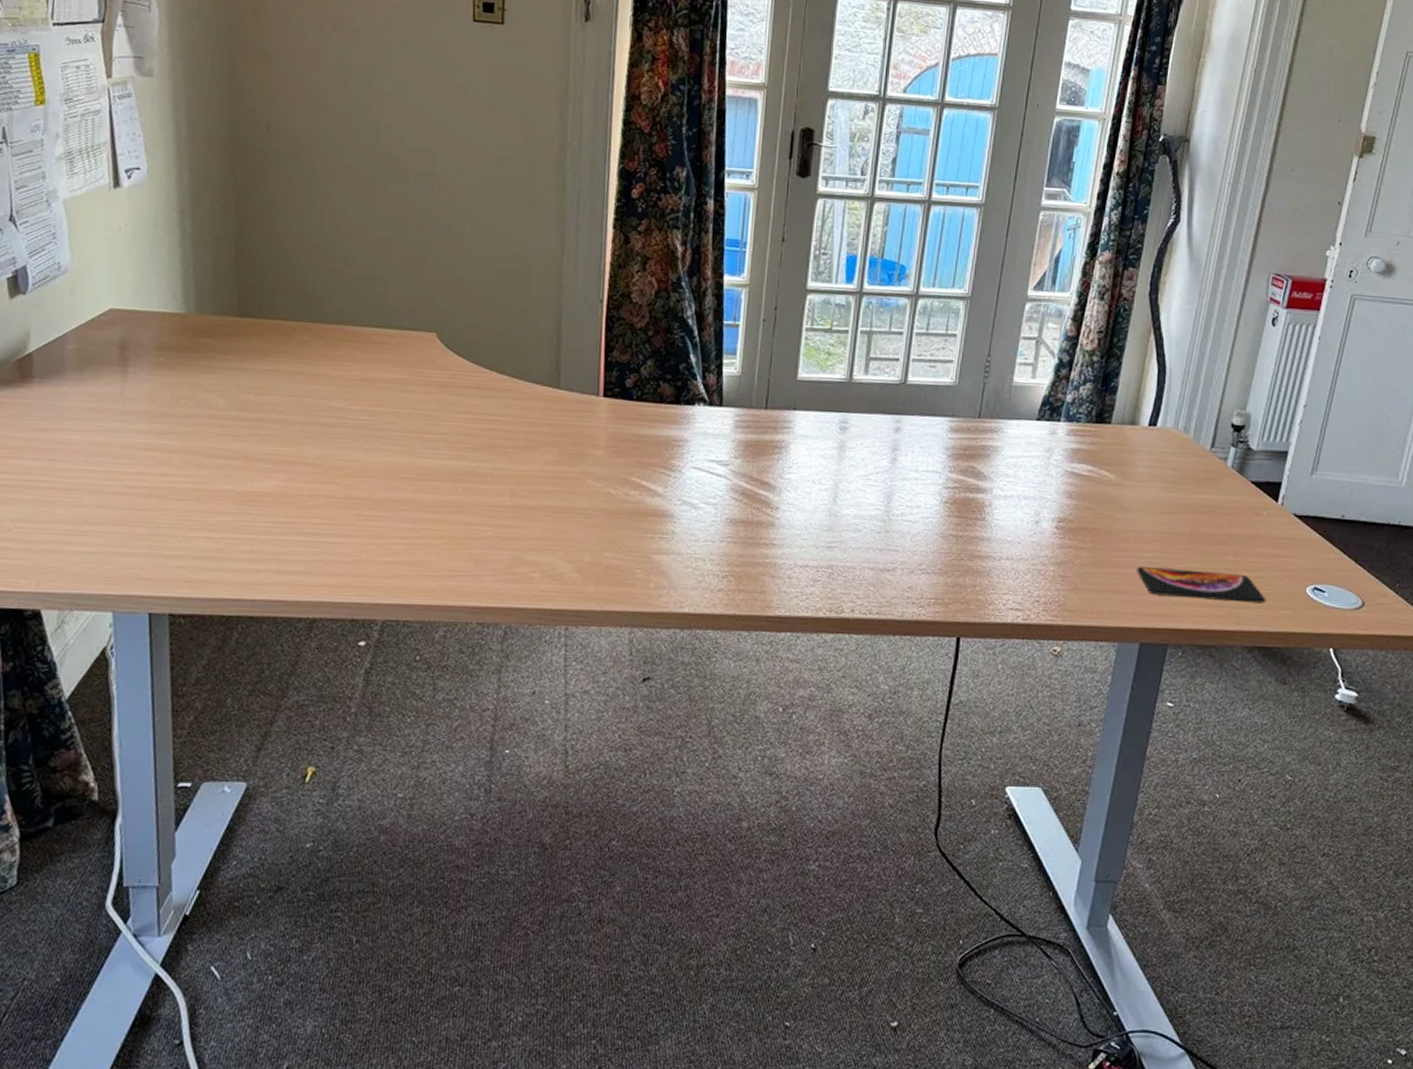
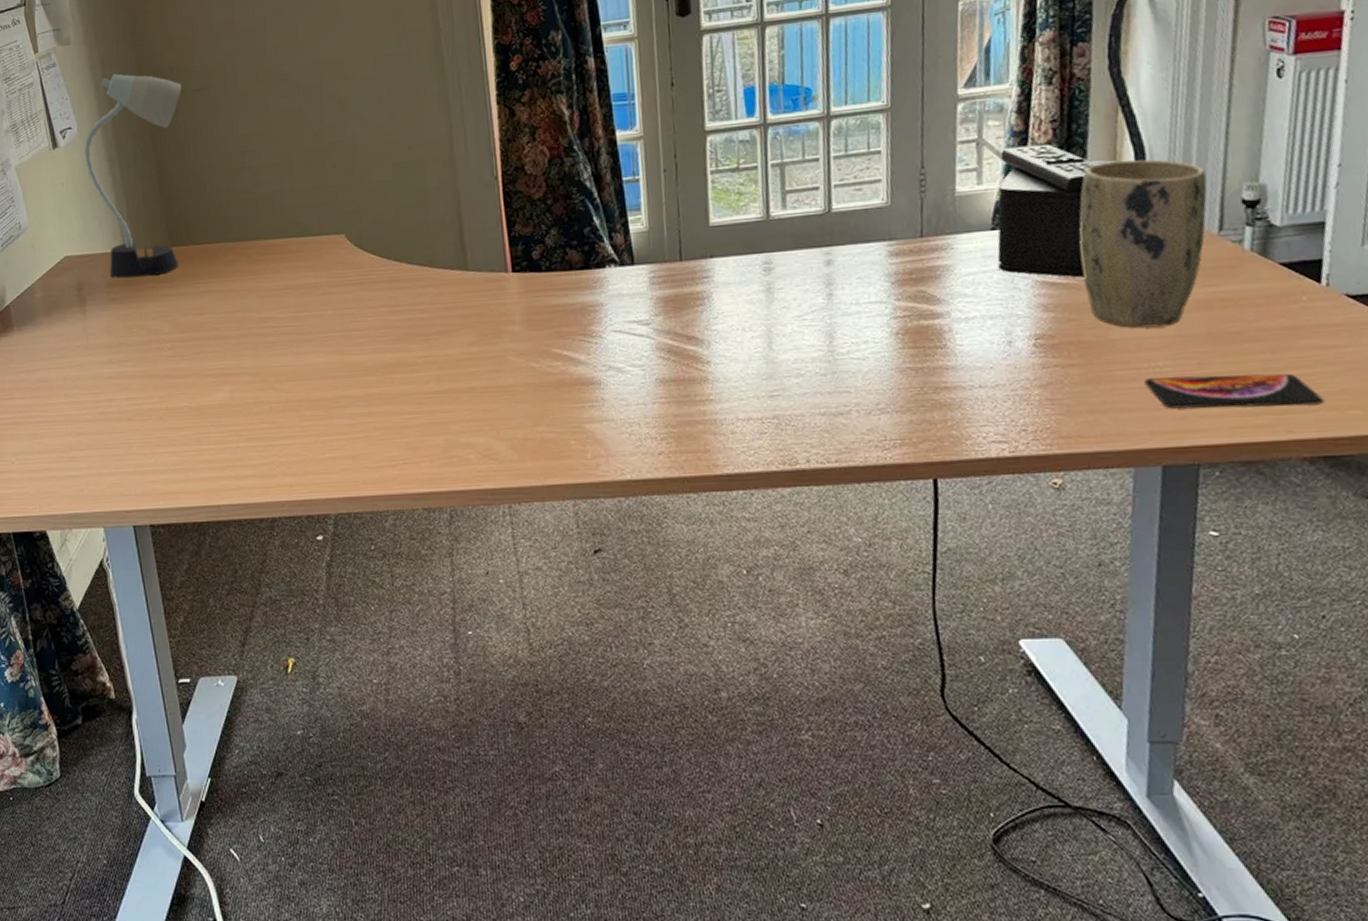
desk lamp: none [150,119,279,346] -> present [83,74,182,279]
speaker: none [1037,349,1147,473] -> present [997,143,1121,278]
plant pot: none [1103,374,1208,524] -> present [1079,159,1207,329]

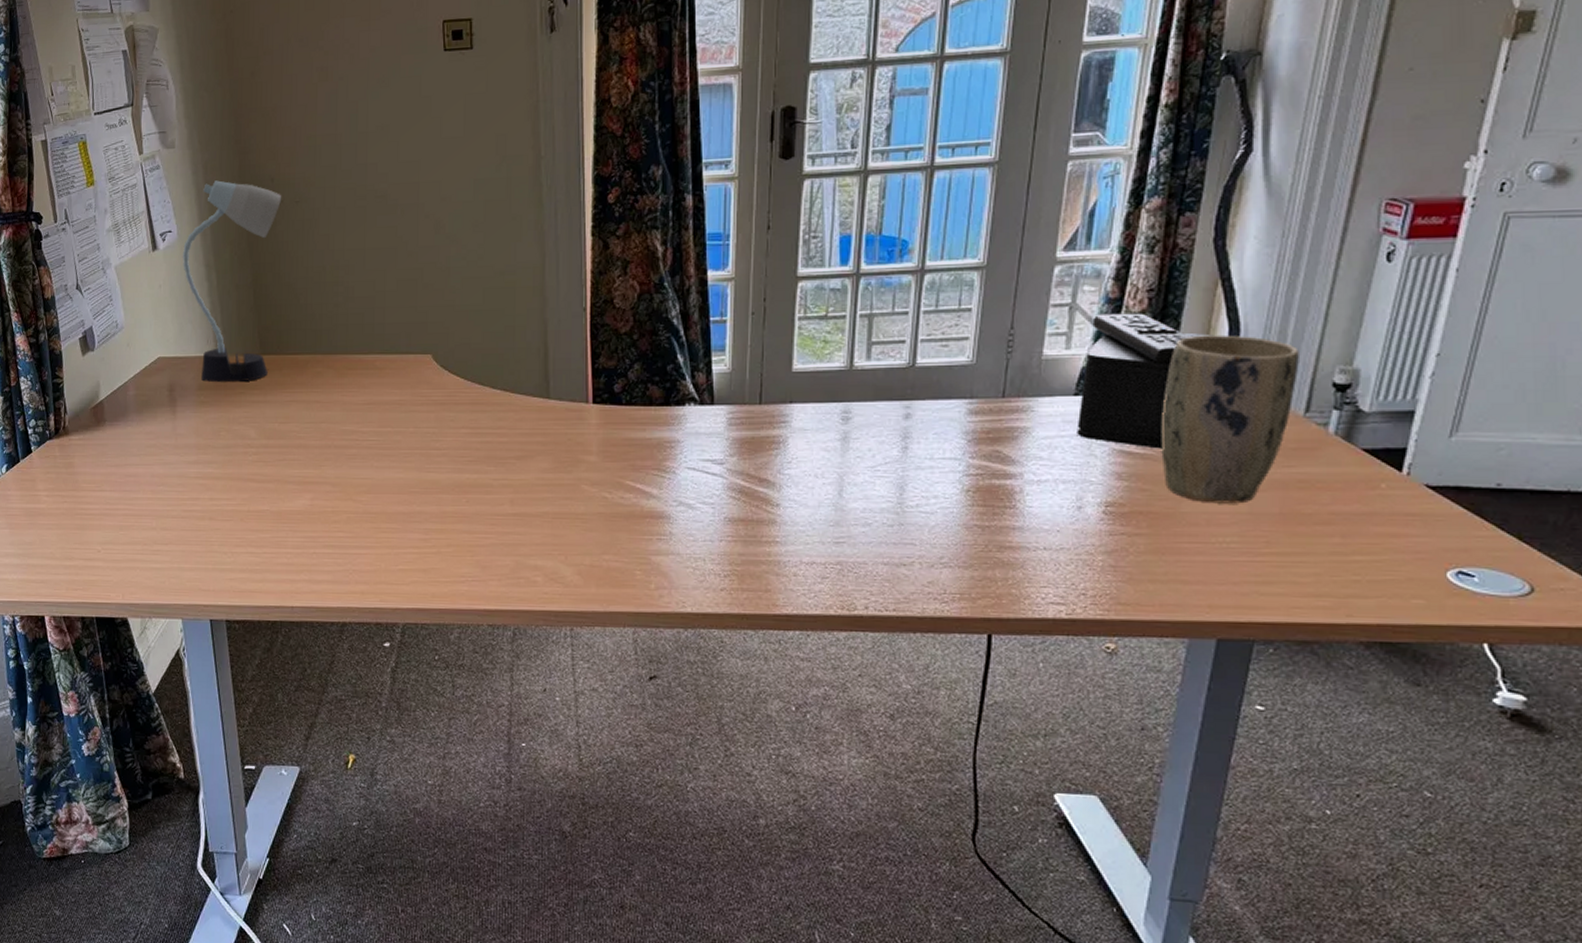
smartphone: present [1144,373,1325,409] -> none [1210,553,1389,592]

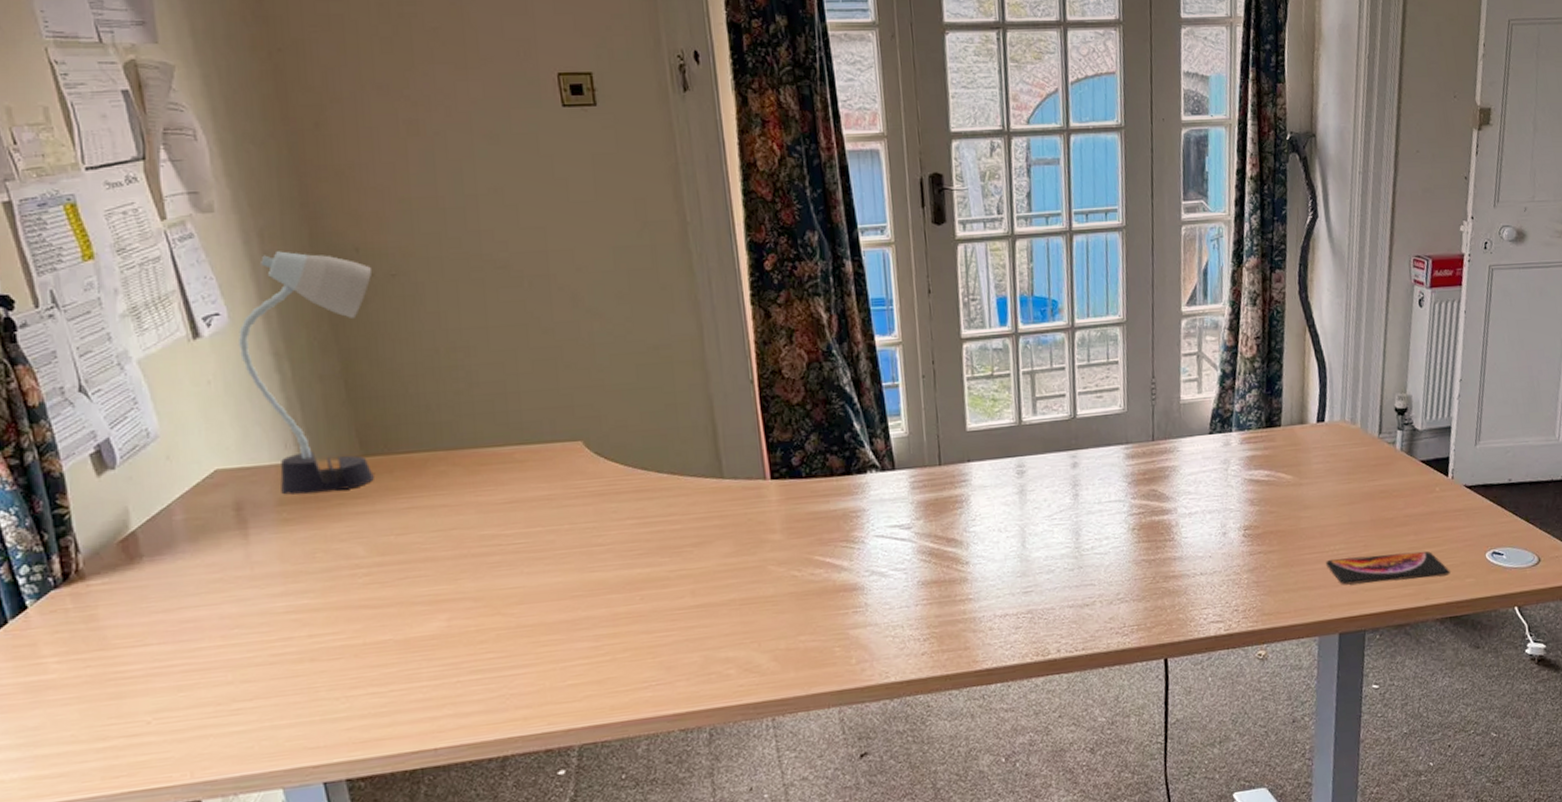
speaker: present [1077,313,1214,449] -> none [1214,358,1308,476]
plant pot: present [1161,334,1299,504] -> none [1277,373,1371,518]
smartphone: none [1210,553,1389,592] -> present [1326,551,1451,585]

